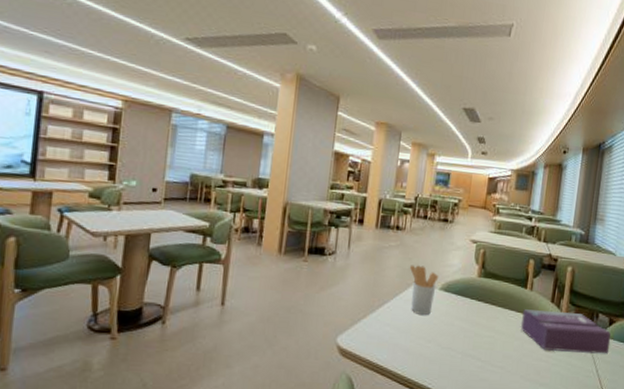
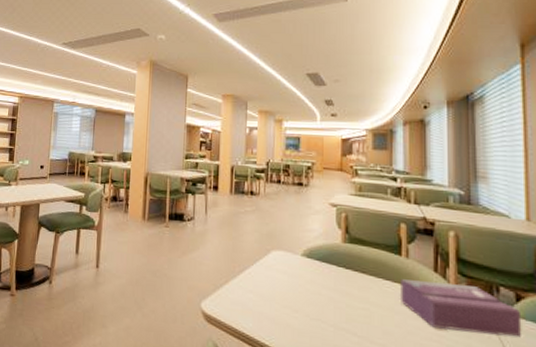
utensil holder: present [409,265,439,315] -> none [267,230,299,283]

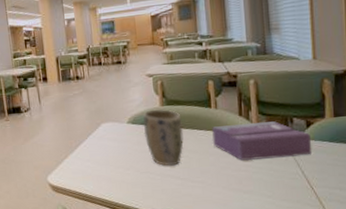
plant pot: none [319,245,367,318] -> present [143,109,184,166]

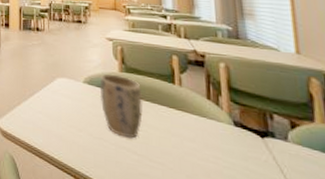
tissue box: present [211,121,312,161] -> none [174,105,299,163]

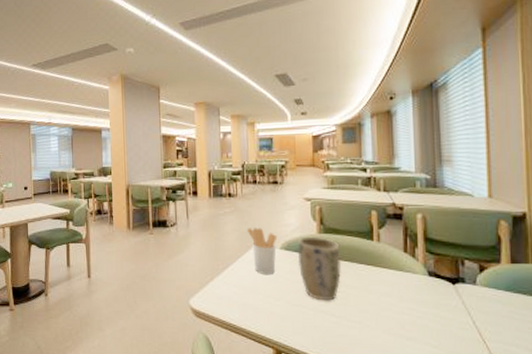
utensil holder: none [52,60,81,106] -> present [247,228,278,274]

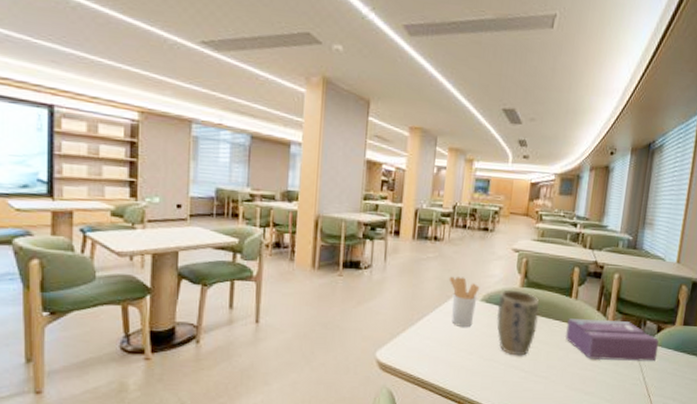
tissue box: none [372,262,485,304] -> present [564,318,659,362]

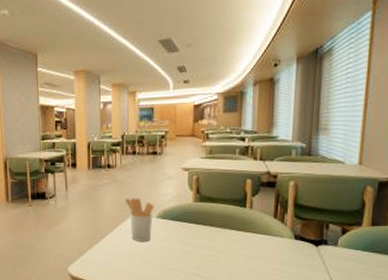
plant pot: present [496,289,540,356] -> none [173,205,215,265]
tissue box: present [564,318,659,362] -> none [242,226,345,264]

